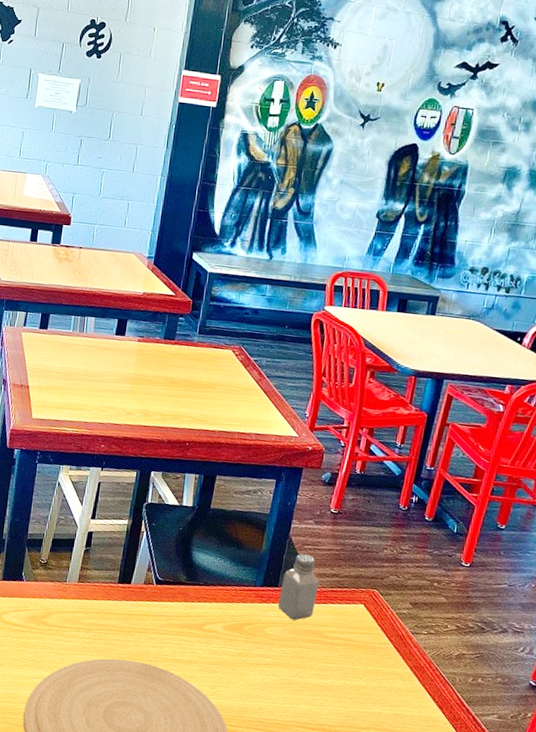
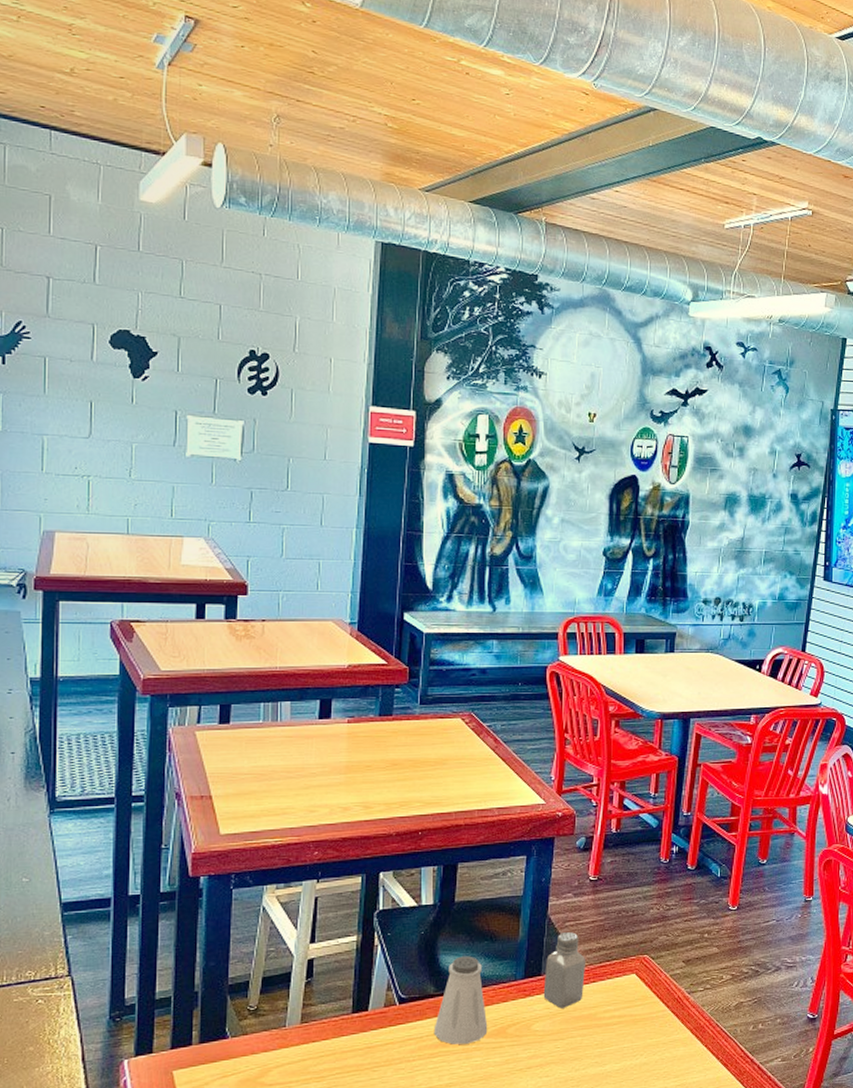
saltshaker: none [181,555,228,631] -> present [433,956,488,1045]

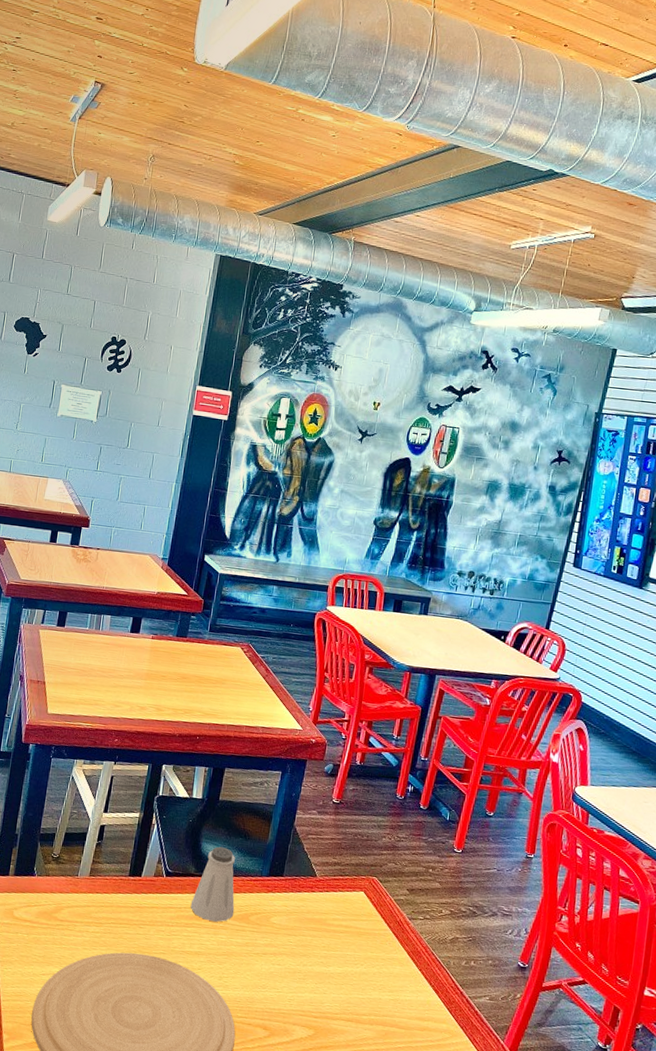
saltshaker: present [543,932,585,1009] -> none [283,843,322,909]

